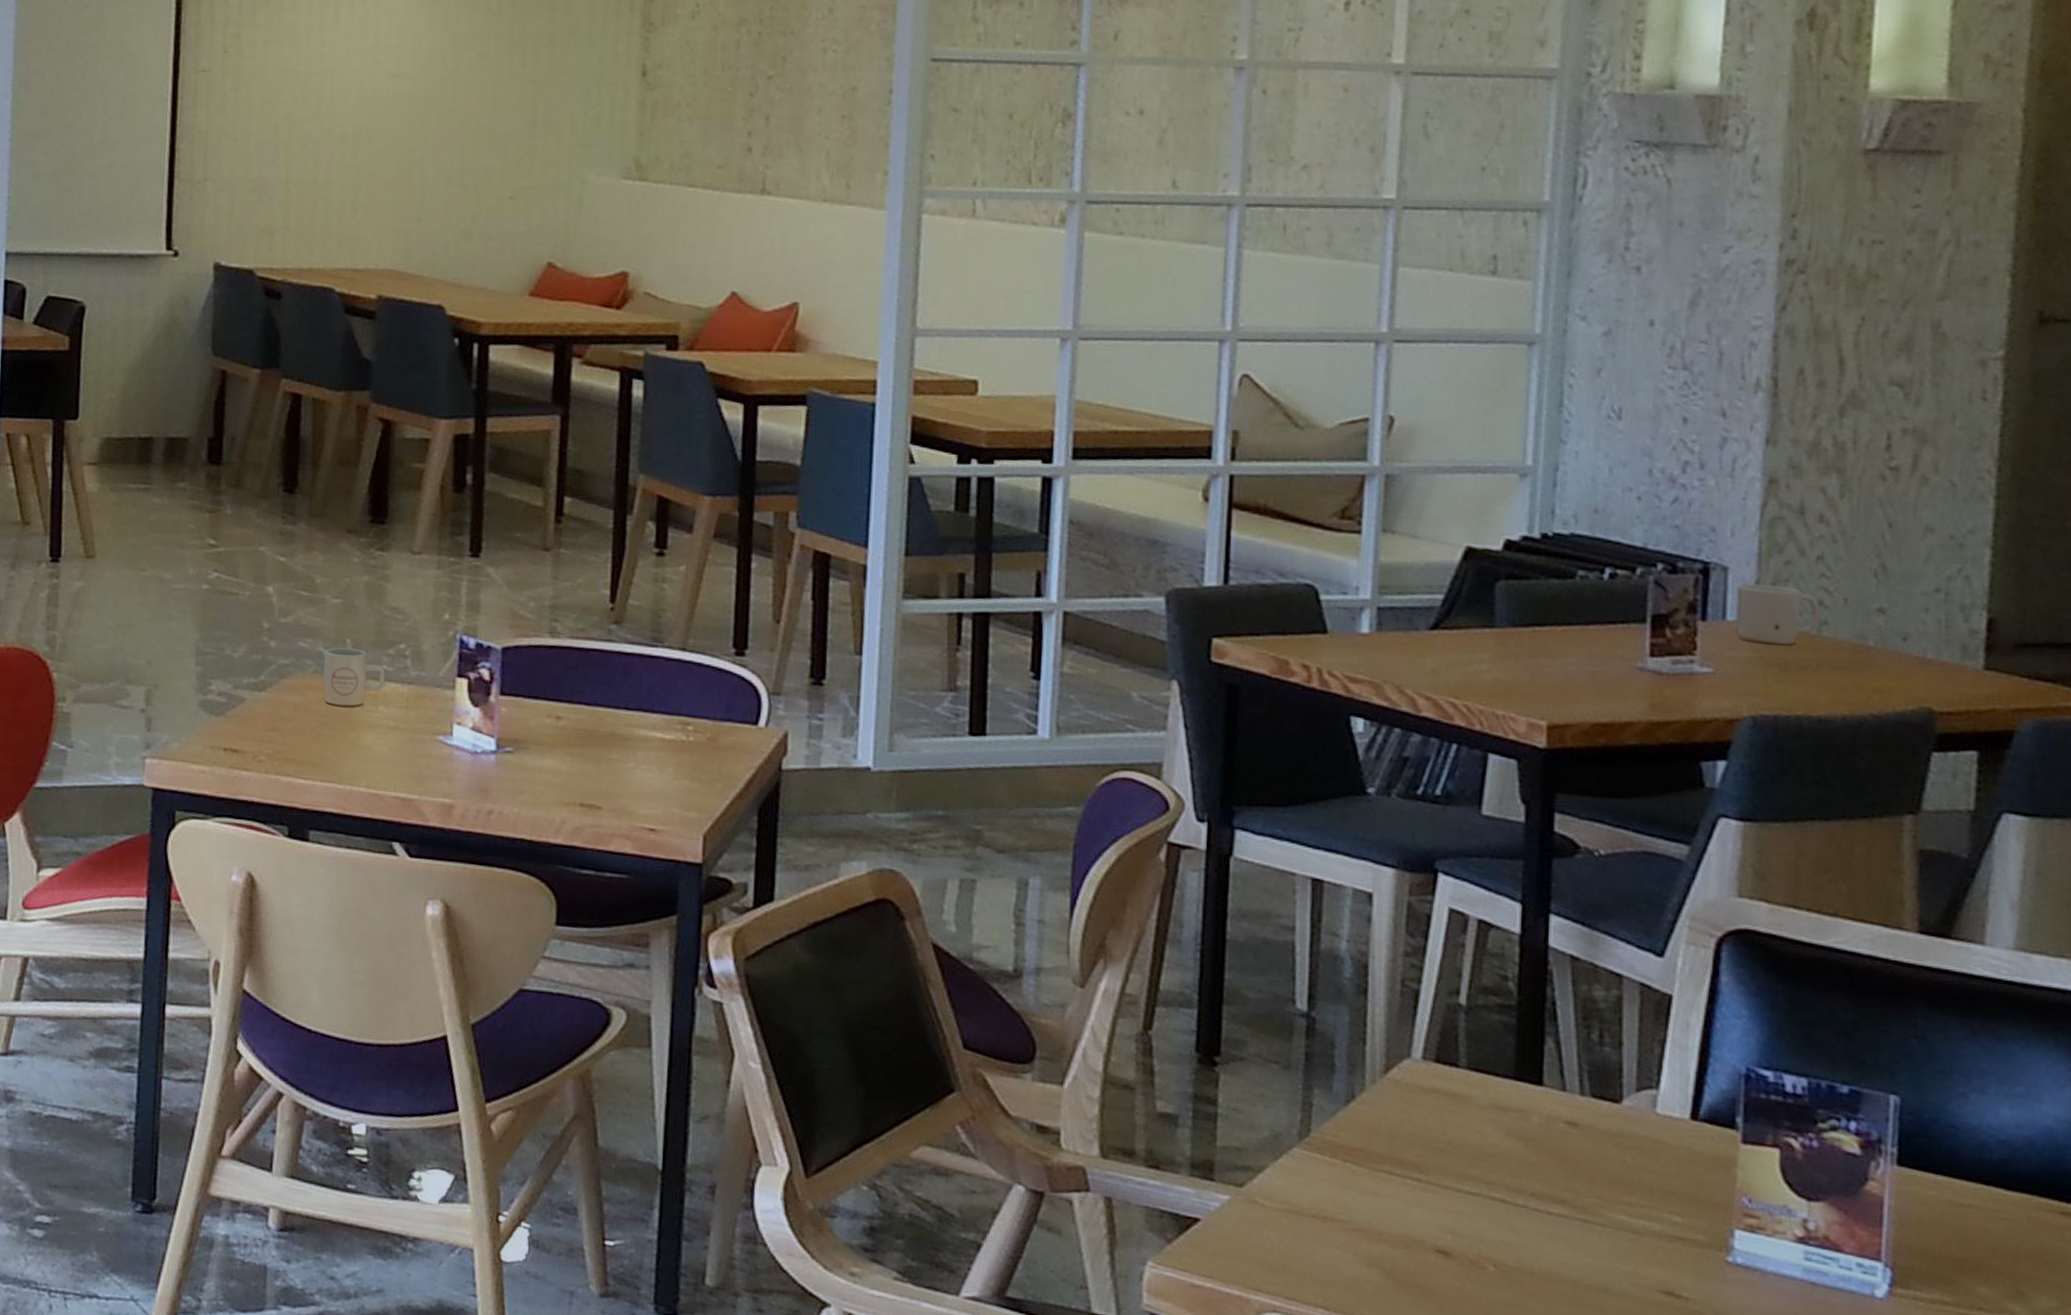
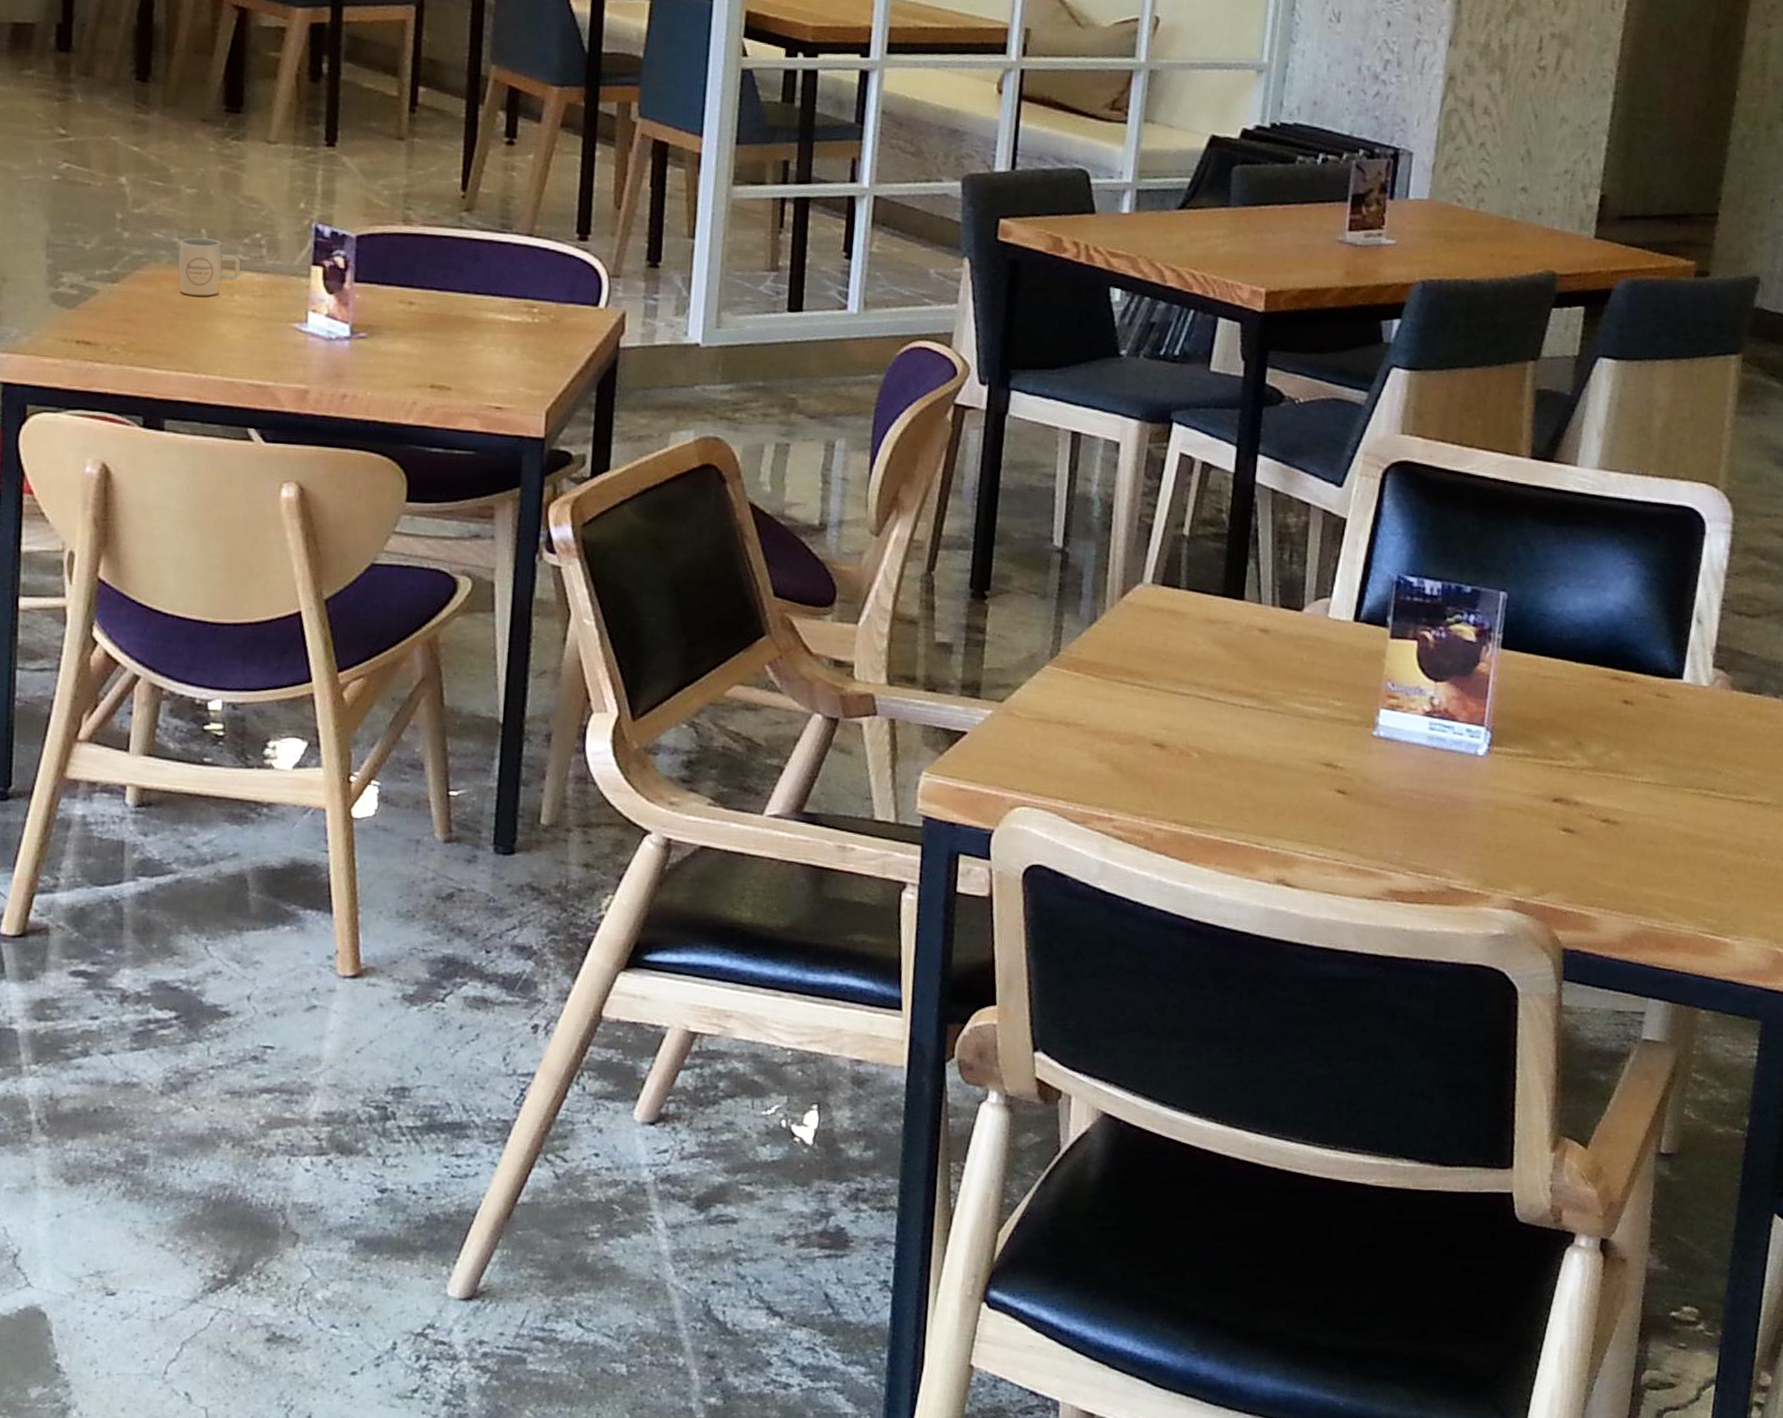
mug: present [1736,583,1820,647] -> none [1415,167,1479,221]

